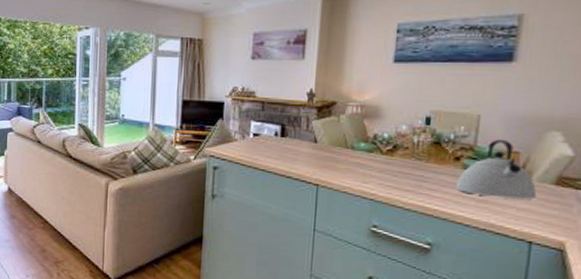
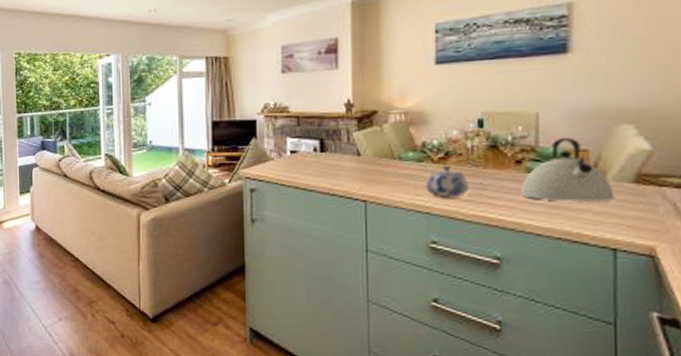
teapot: none [372,157,411,186] -> present [425,165,468,196]

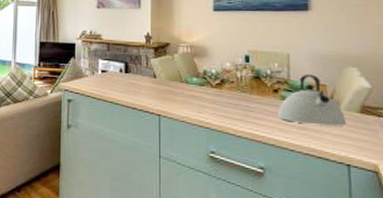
teapot: present [425,165,468,196] -> none [205,90,239,115]

